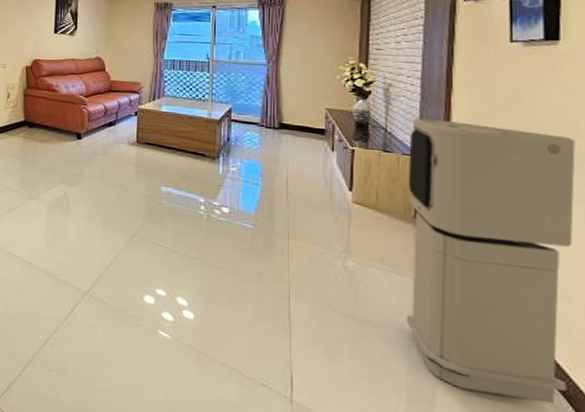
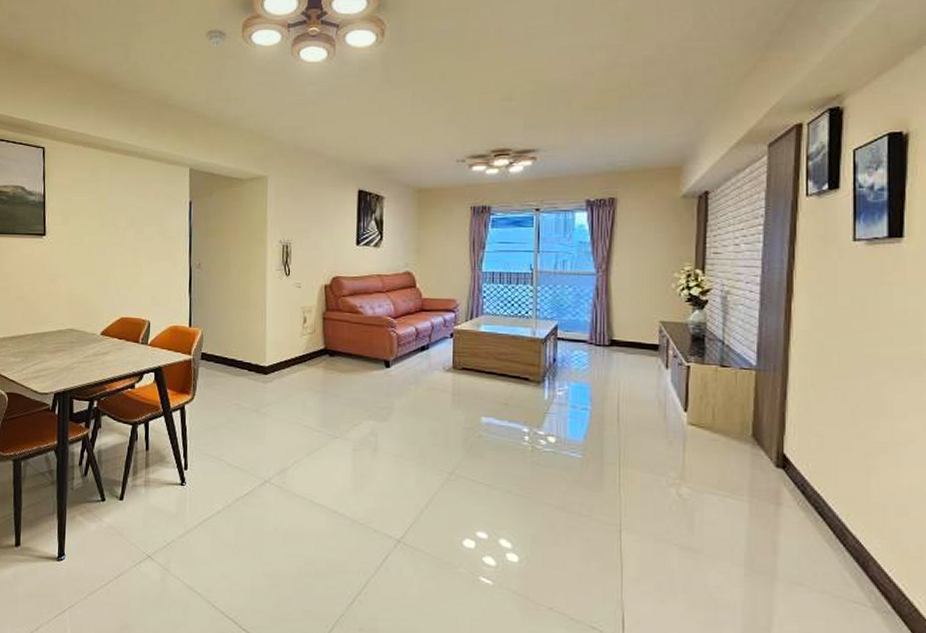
air purifier: present [406,117,576,404] -> none [742,328,916,625]

